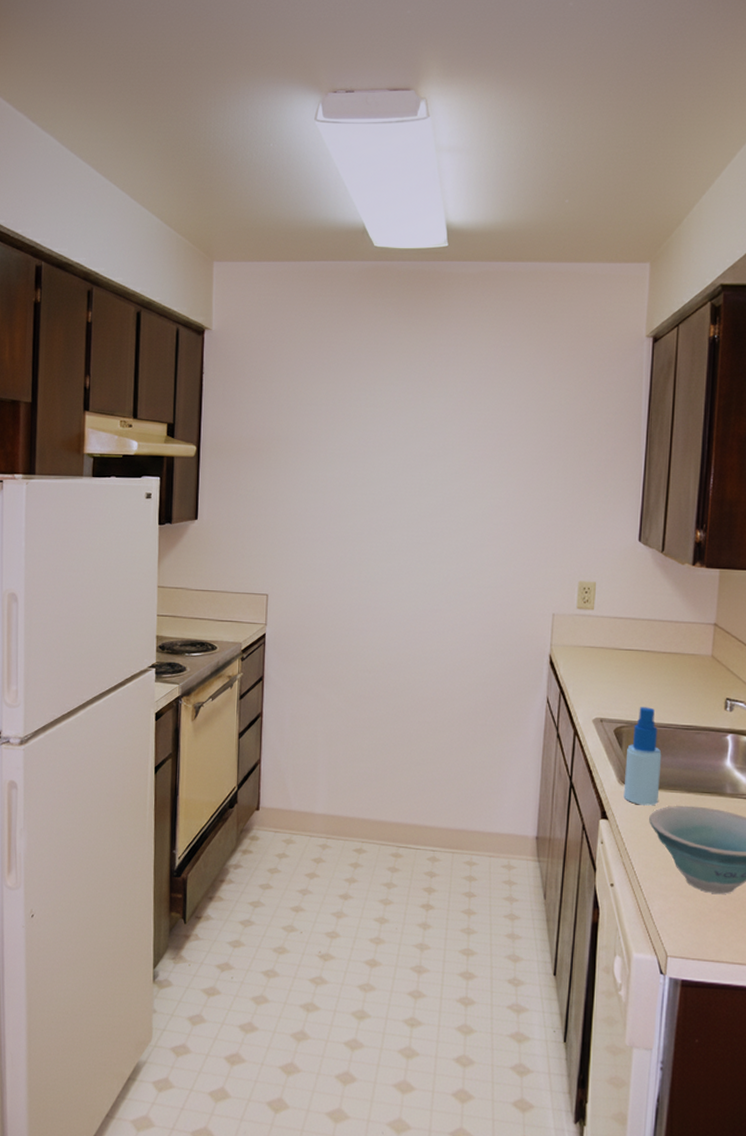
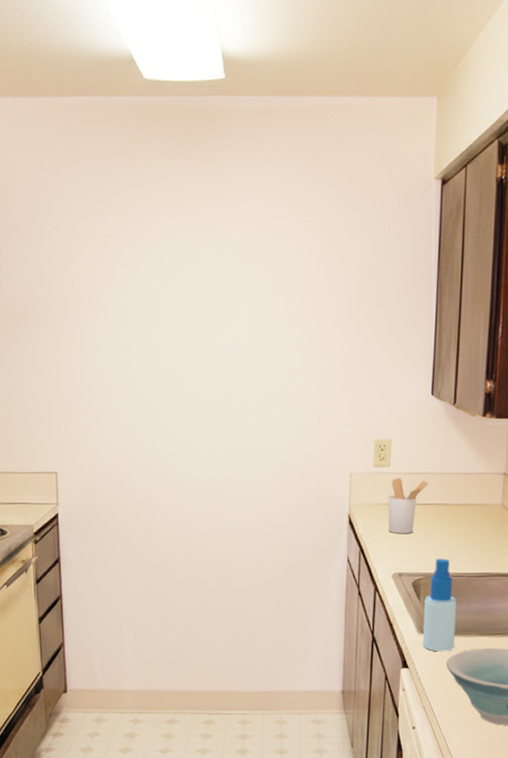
utensil holder: none [590,621,634,678] -> present [388,478,429,534]

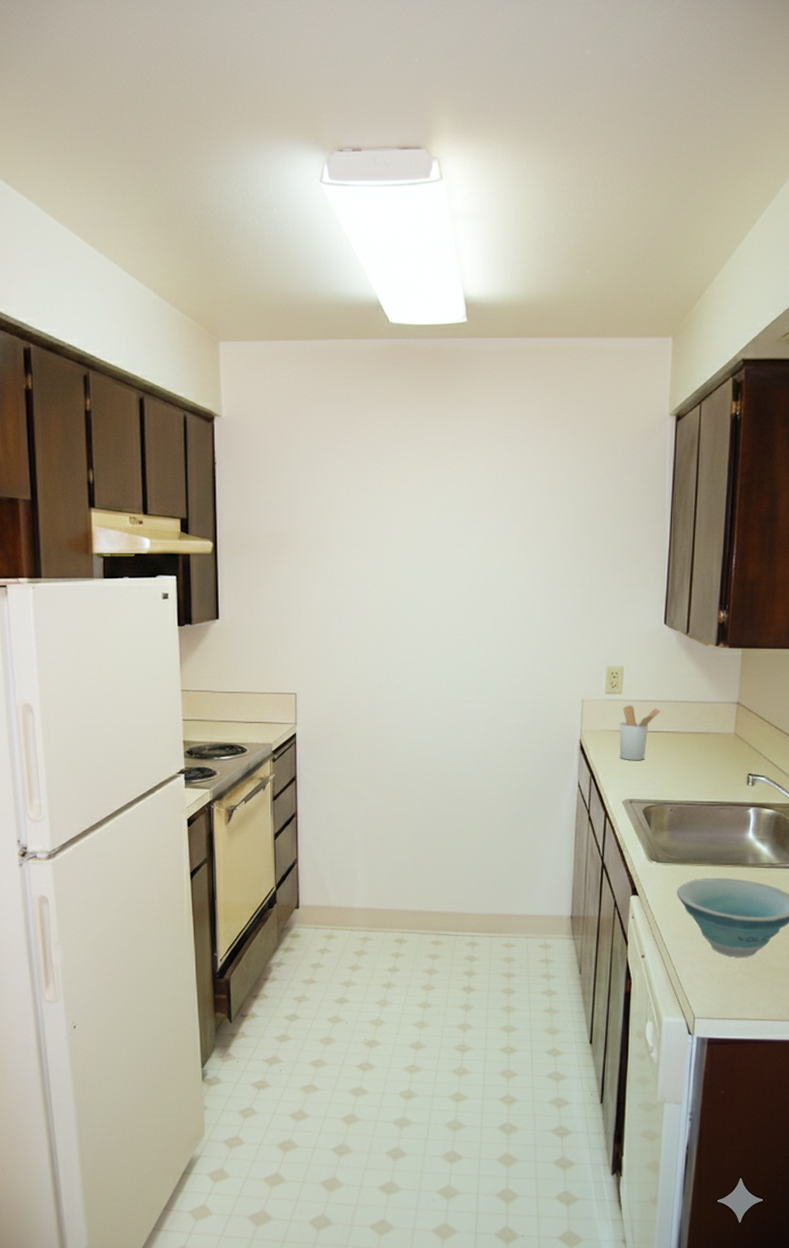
spray bottle: present [422,558,457,652] -> none [652,786,688,880]

